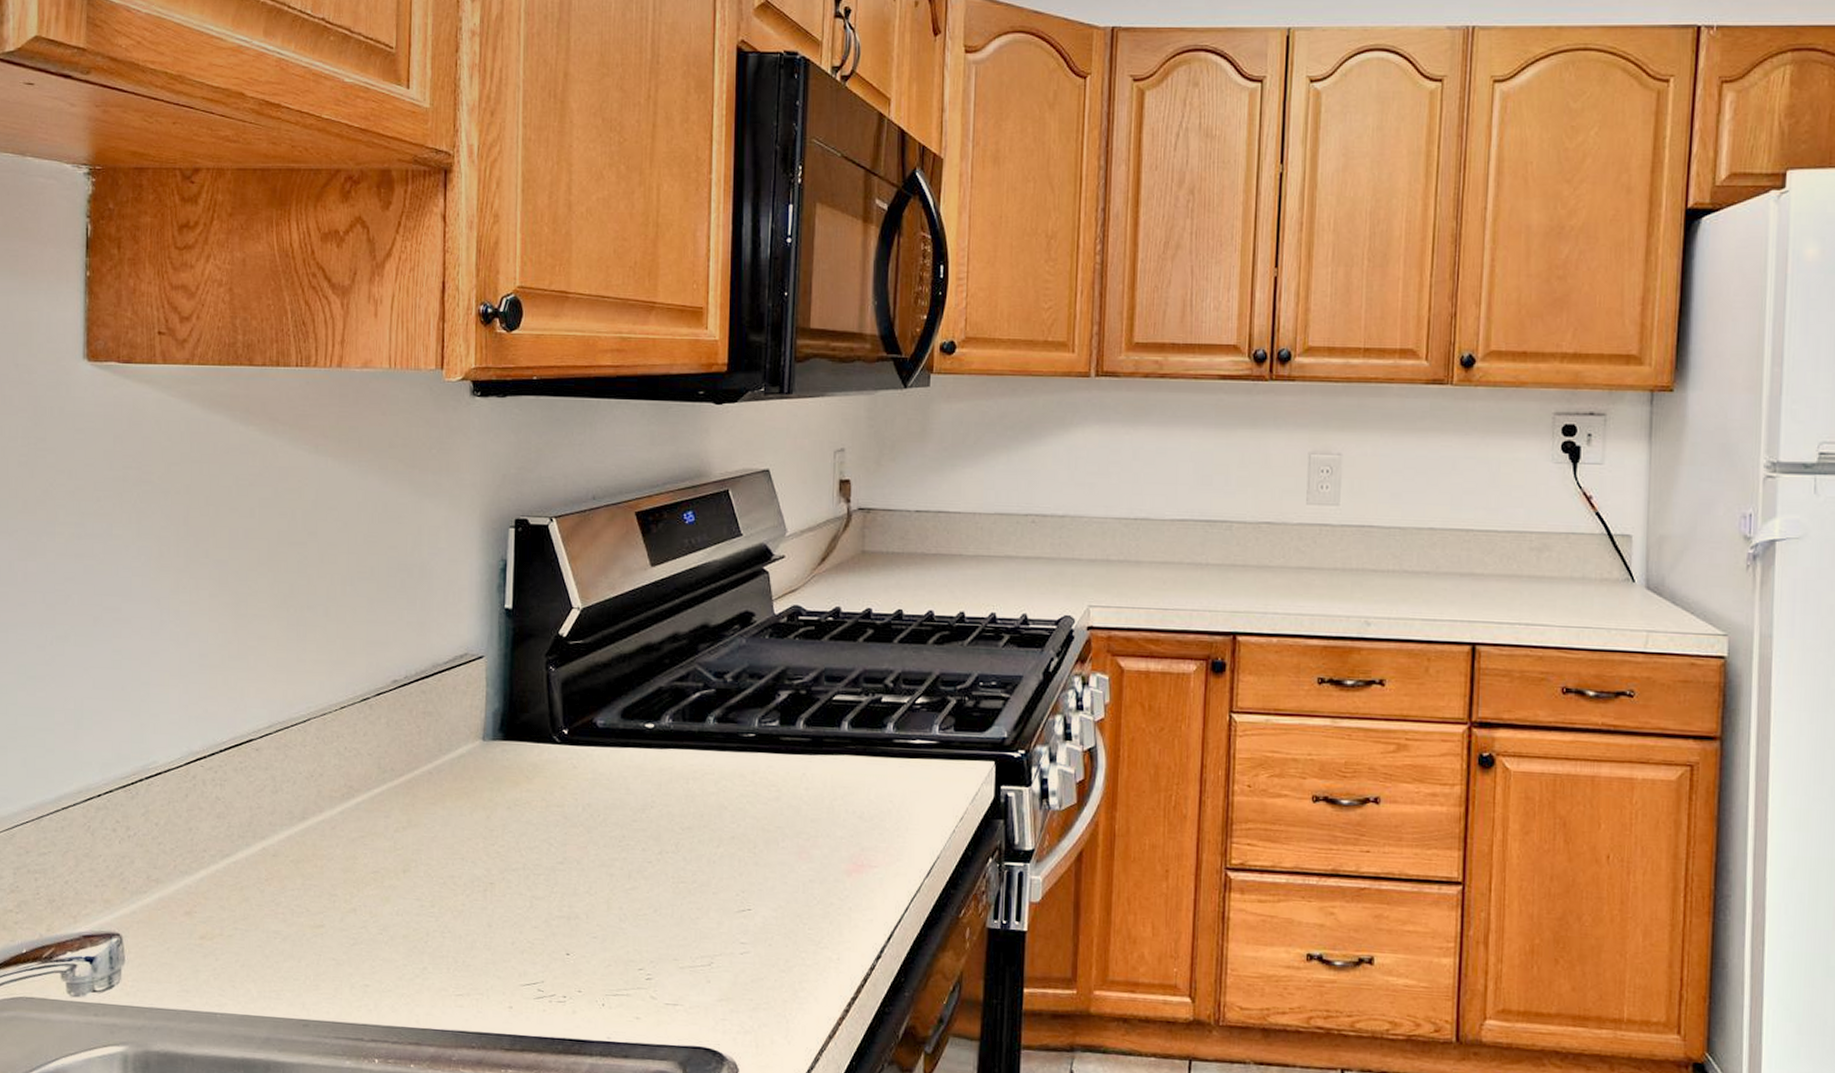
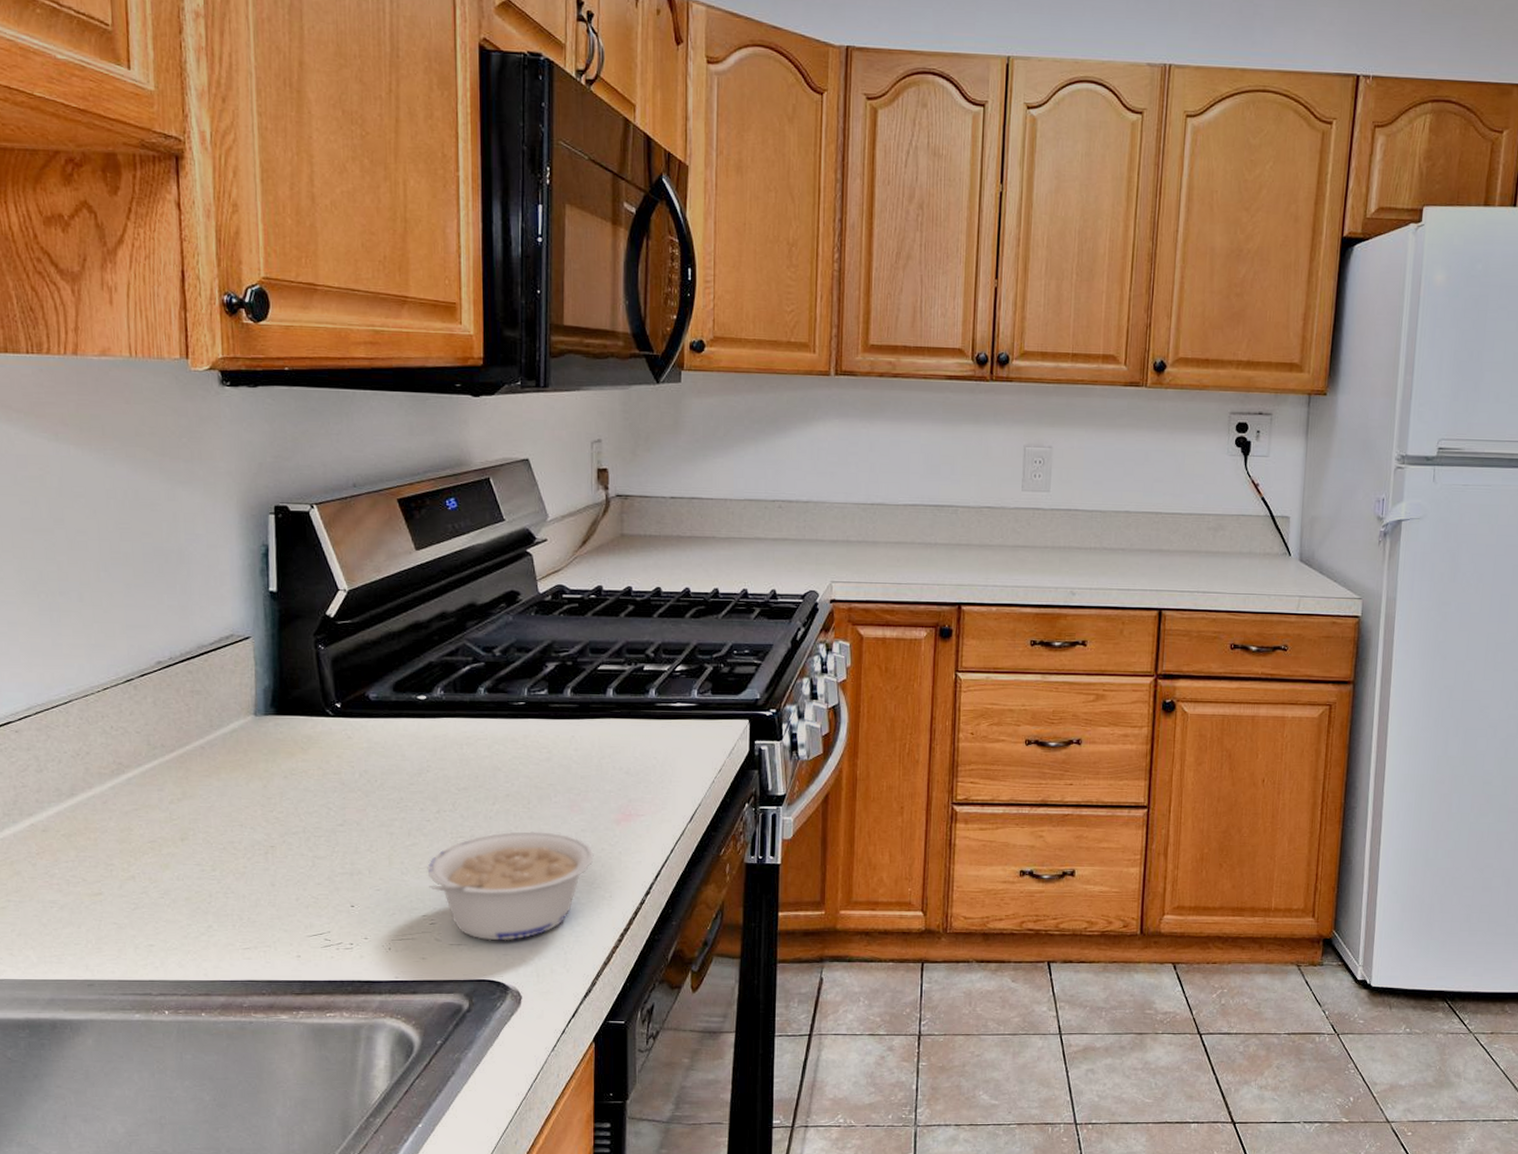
legume: none [646,878,822,1004] -> present [427,830,594,941]

